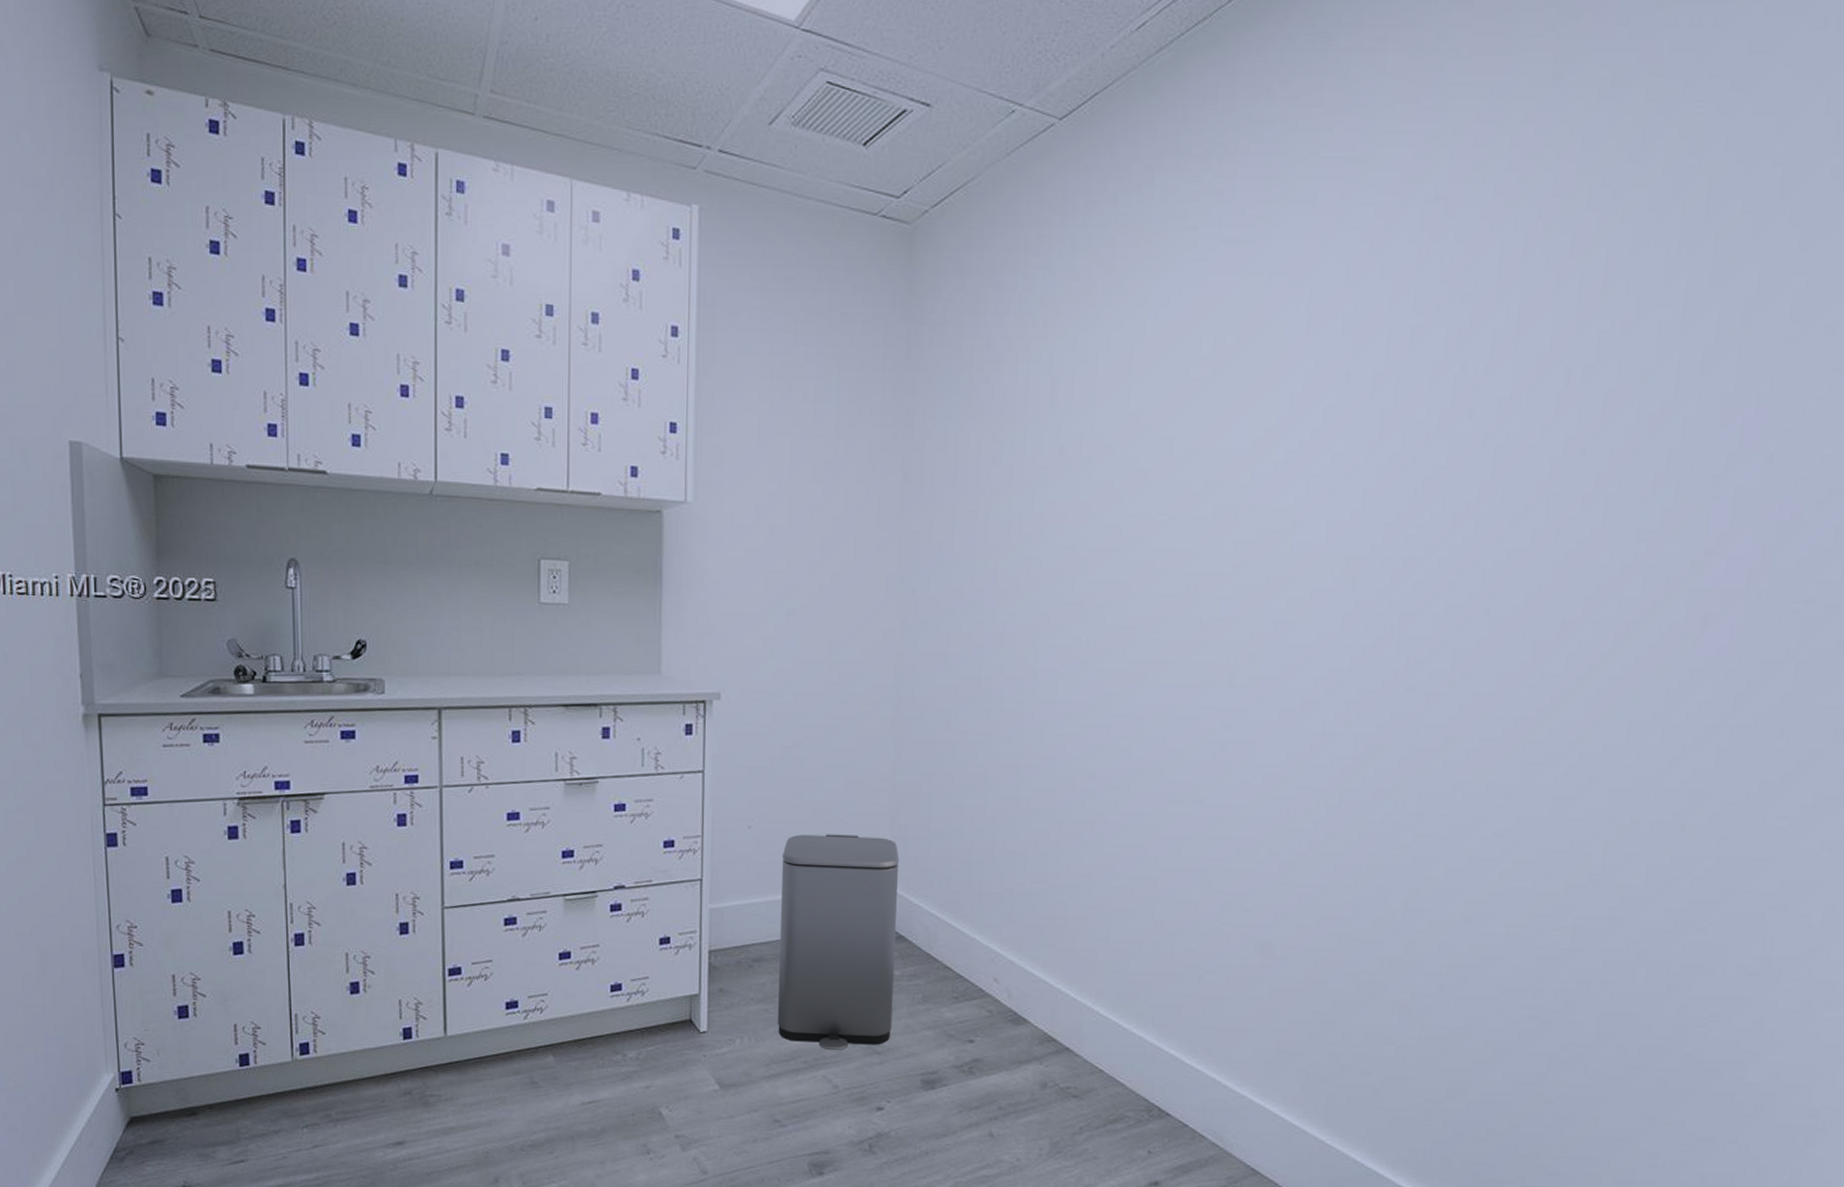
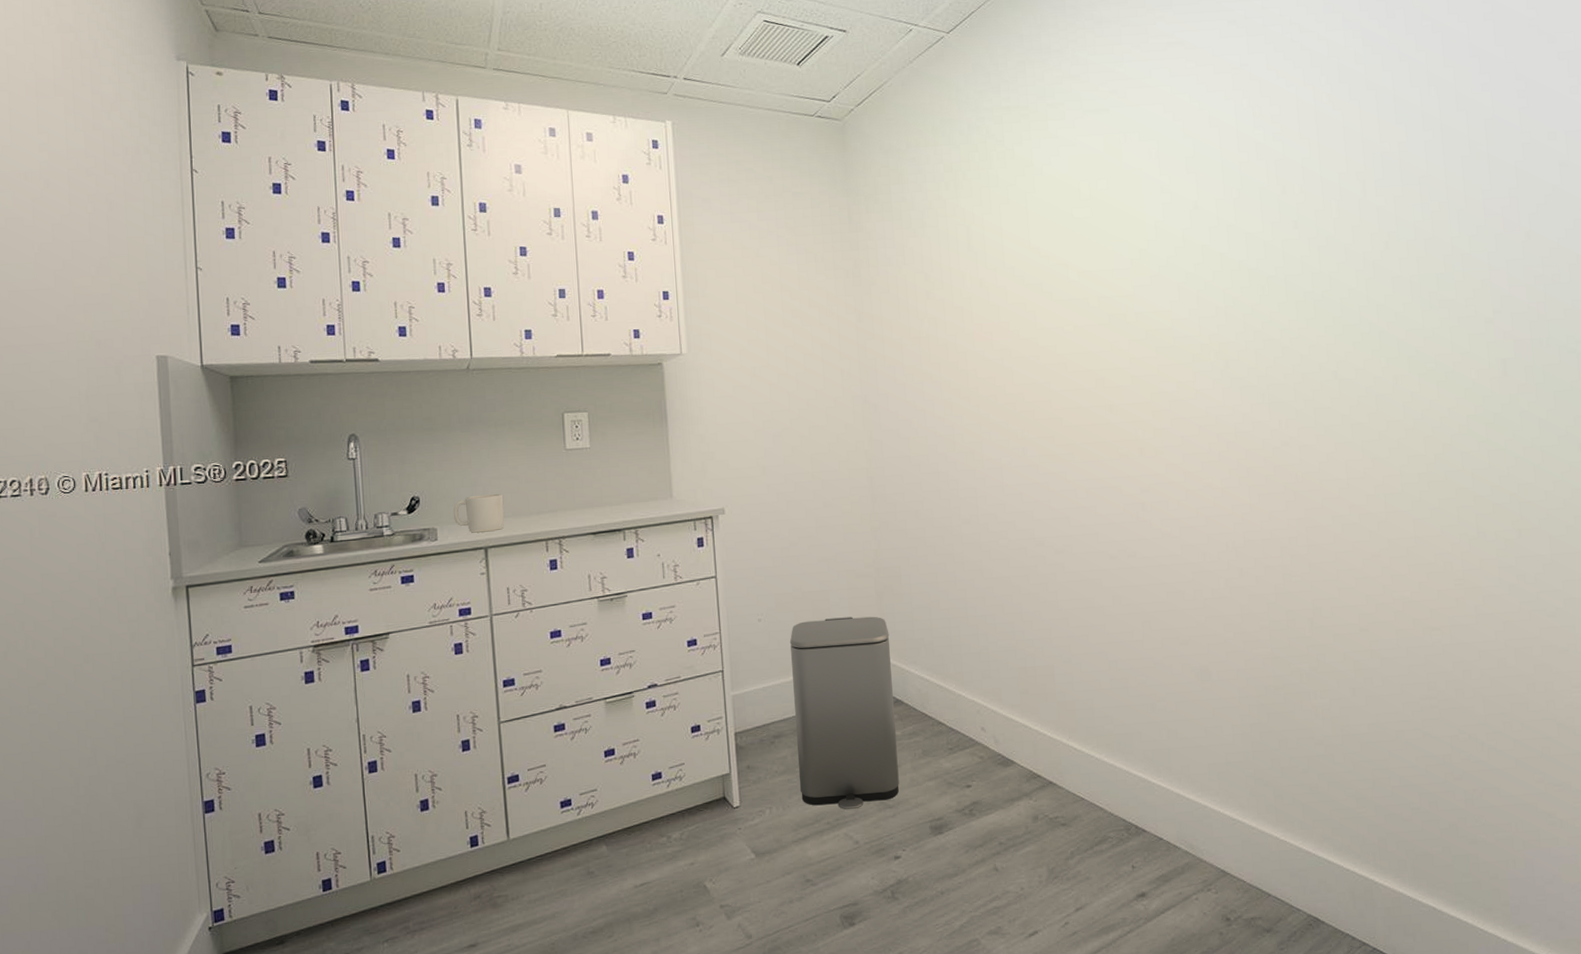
mug: none [404,645,464,691] -> present [453,493,505,533]

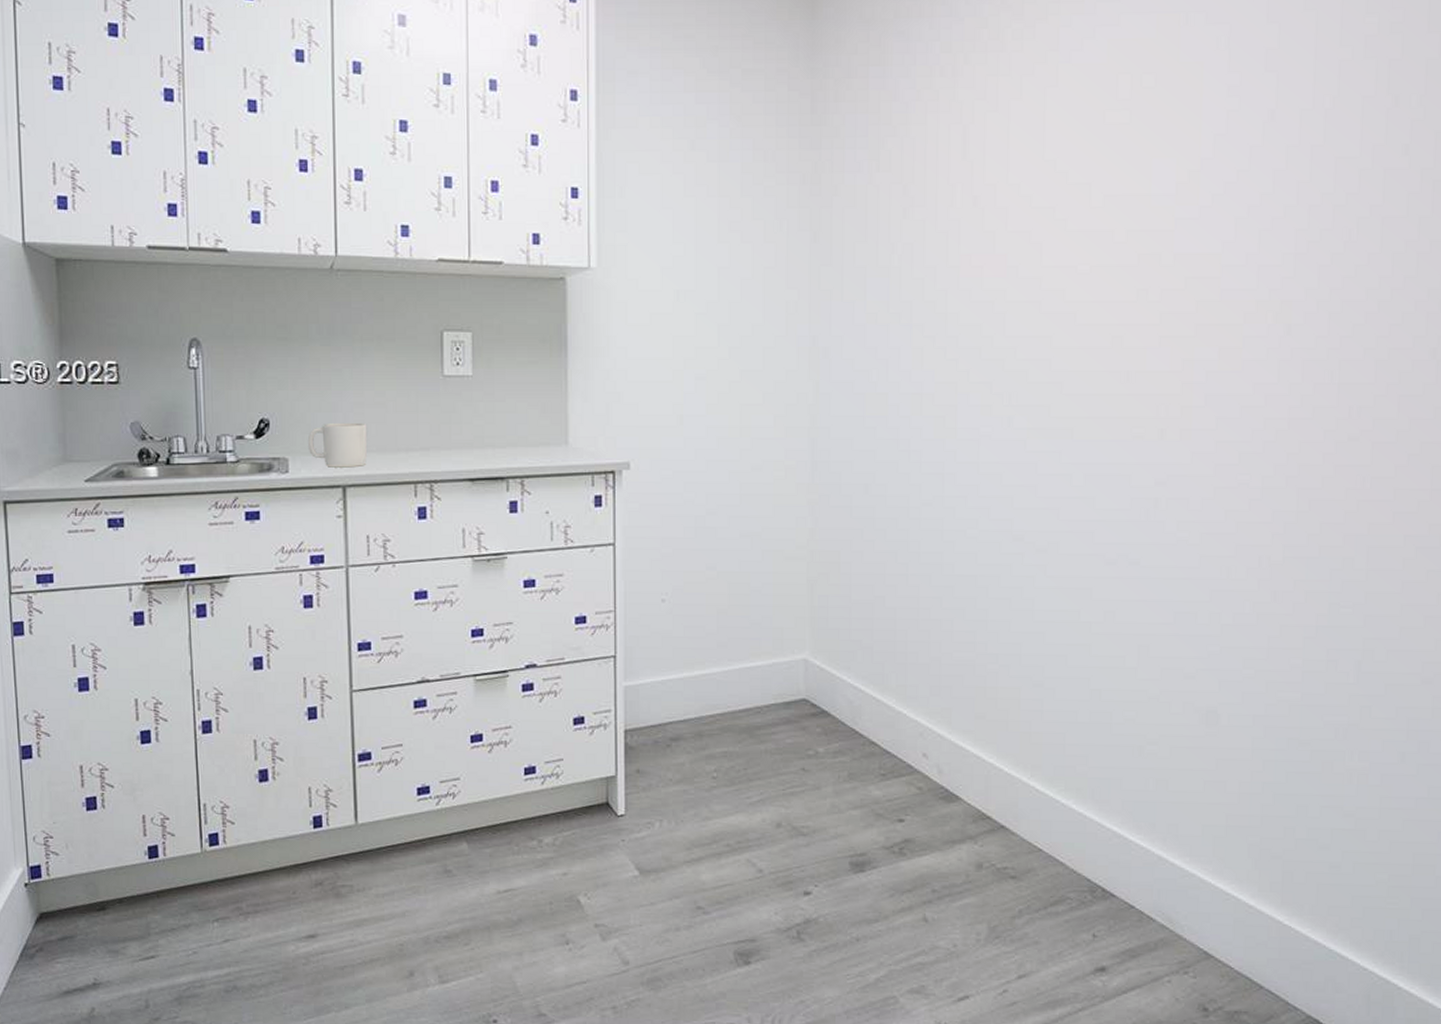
pedal bin: present [789,616,899,810] -> none [697,606,820,833]

